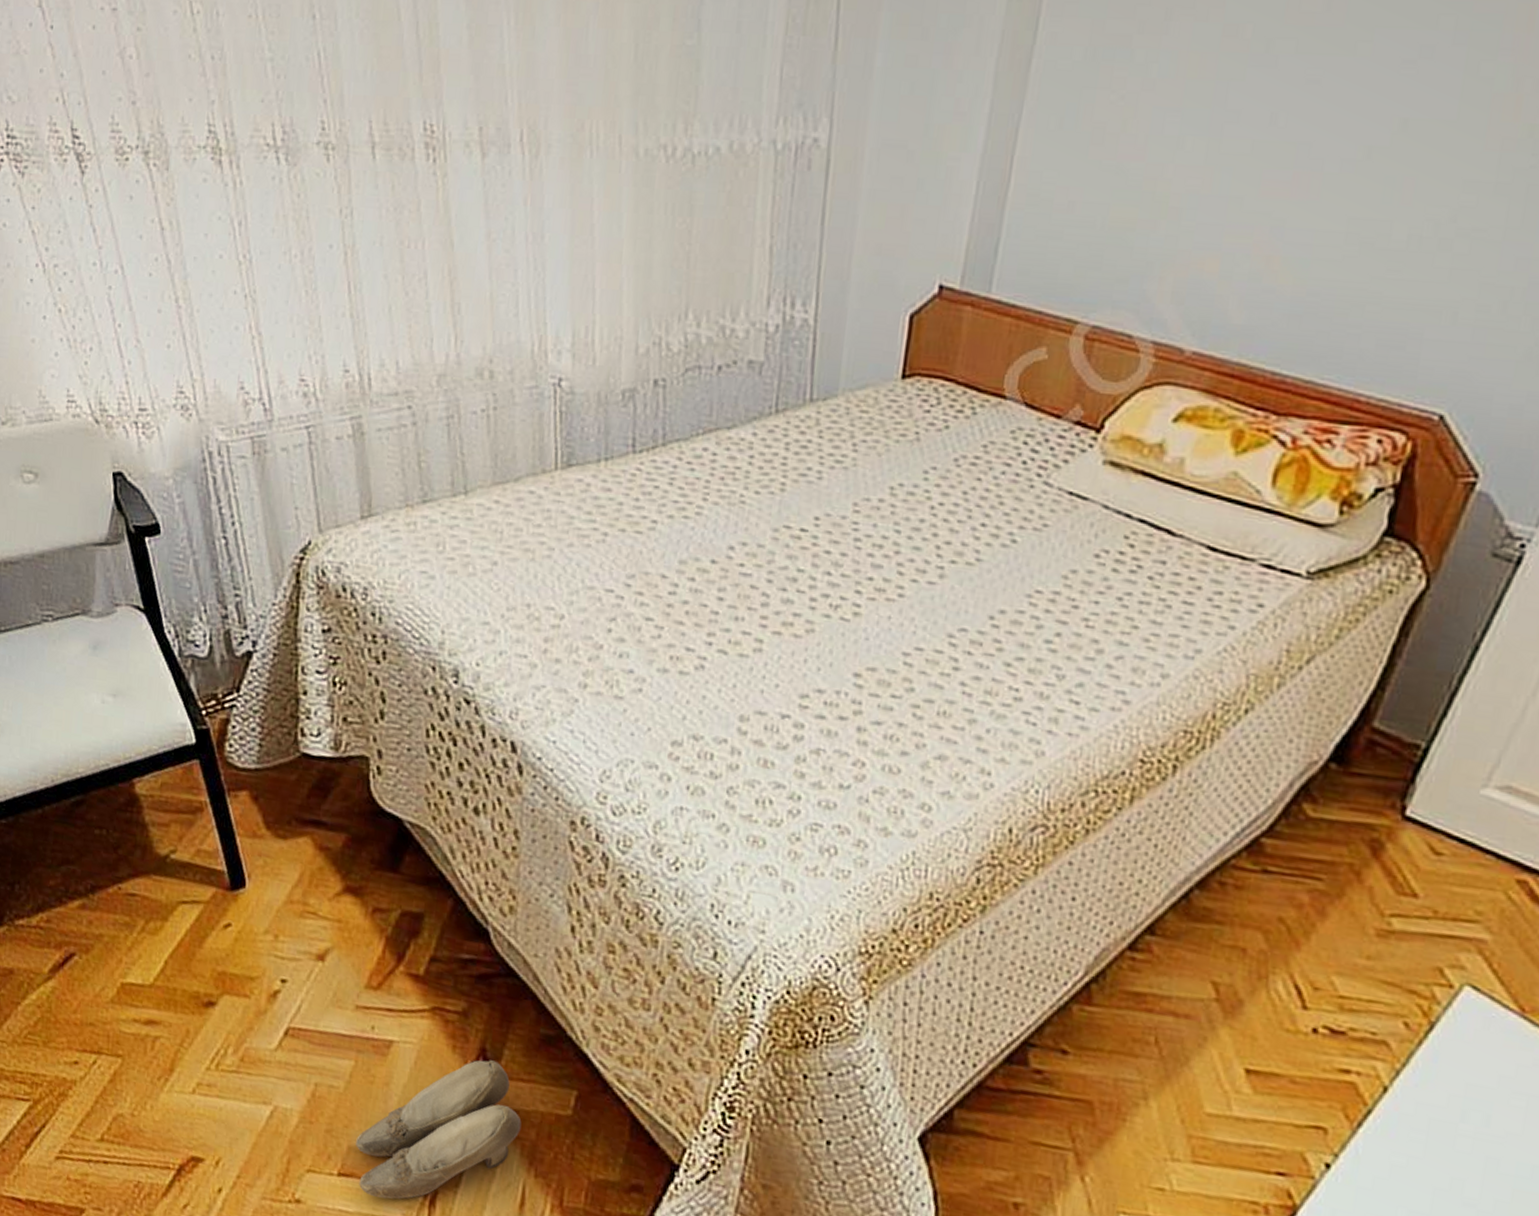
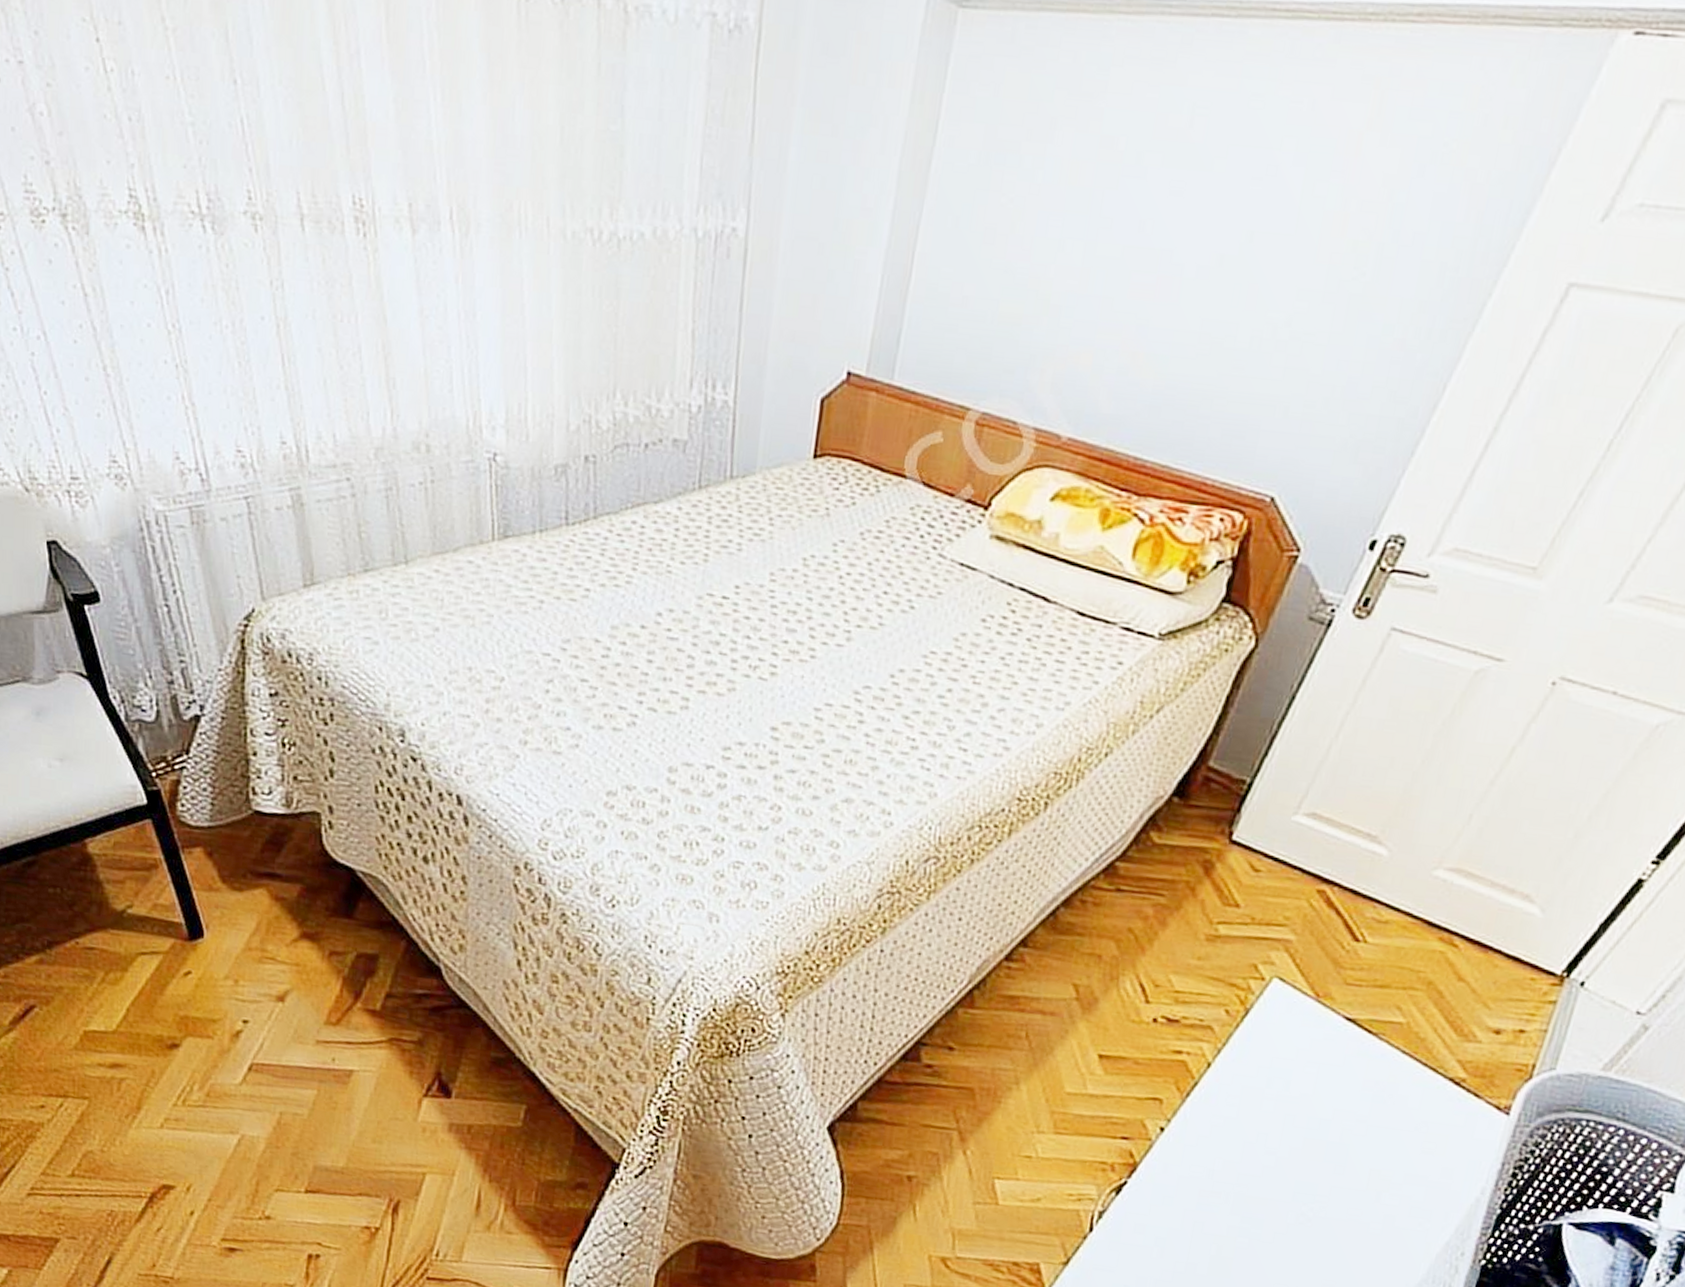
slippers: present [356,1060,522,1200] -> none [321,1082,476,1210]

